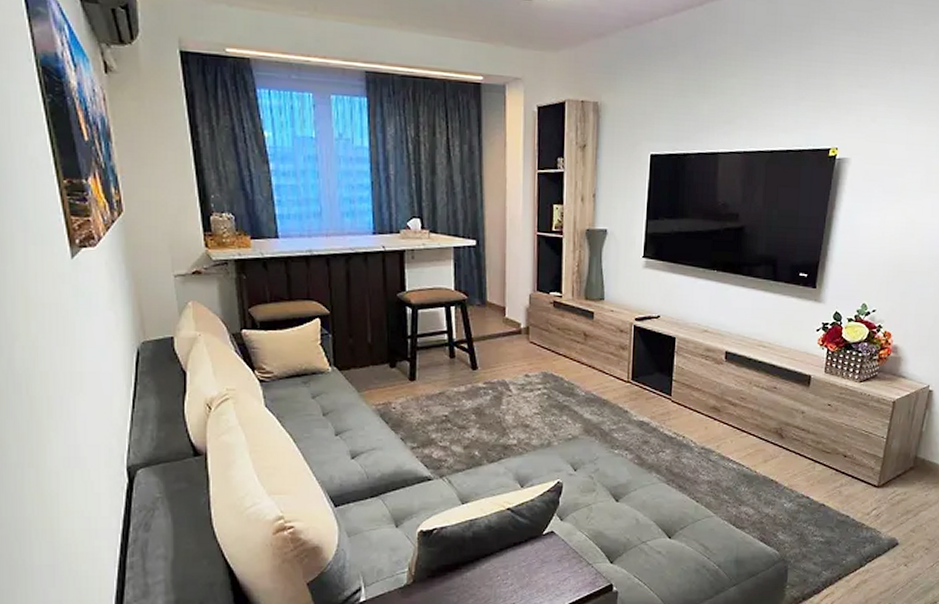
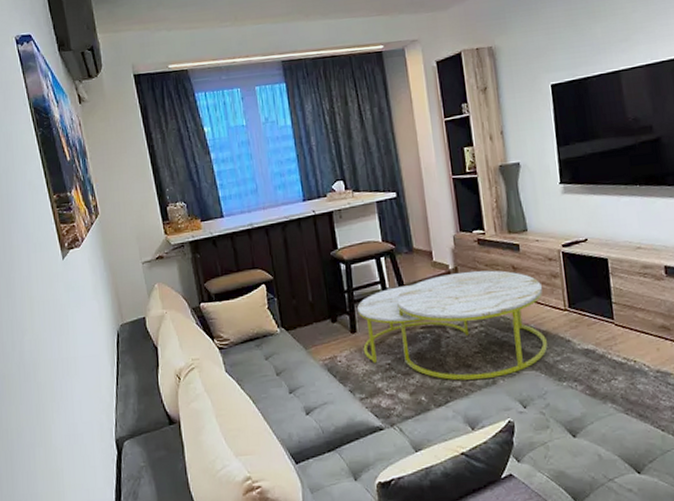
coffee table: none [420,332,609,439] -> present [357,270,548,381]

